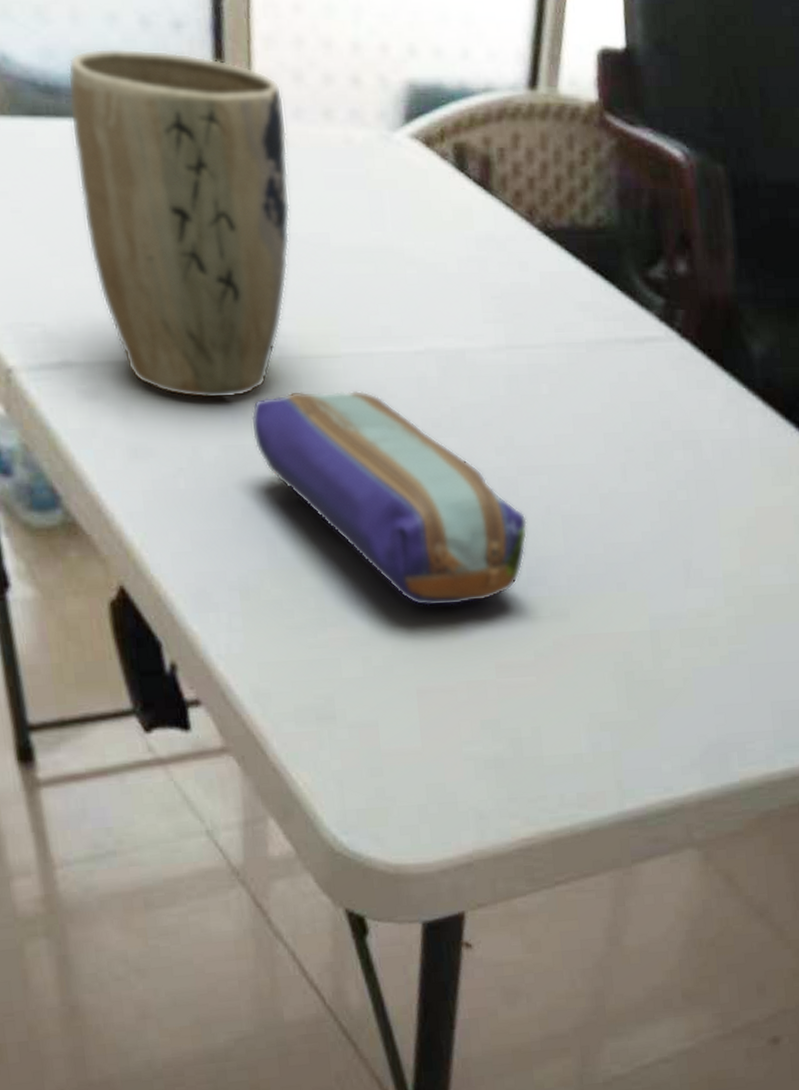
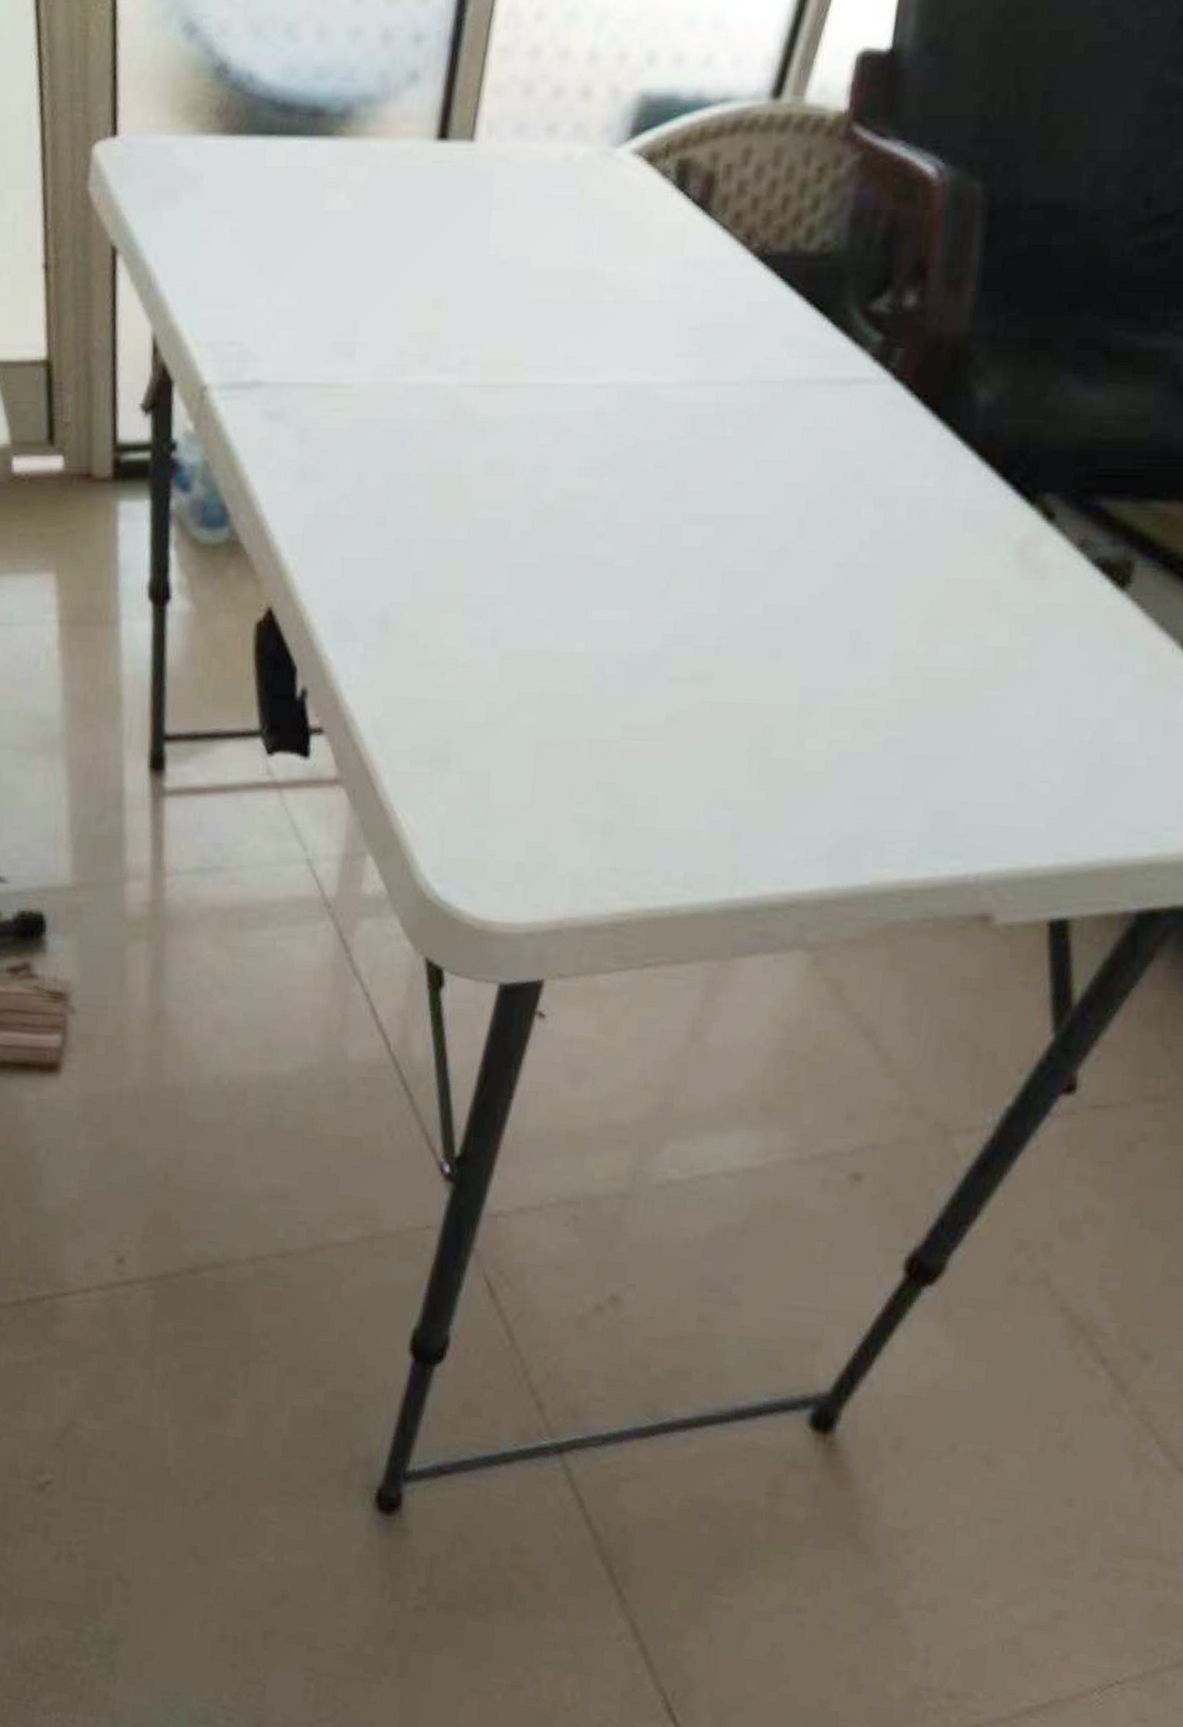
plant pot: present [67,48,291,399] -> none [296,64,510,426]
pencil case: present [251,390,528,607] -> none [418,421,684,658]

